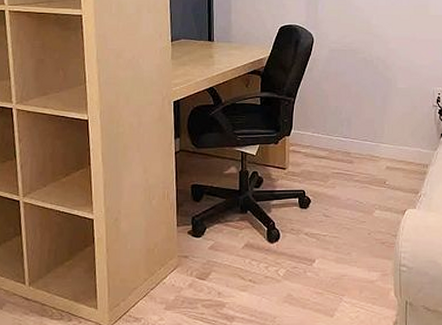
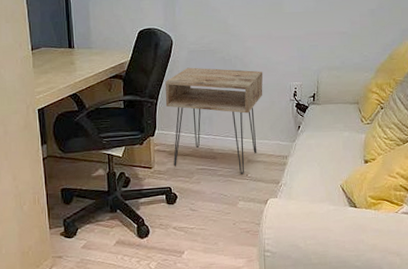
nightstand: none [303,67,406,182] -> present [165,67,263,175]

